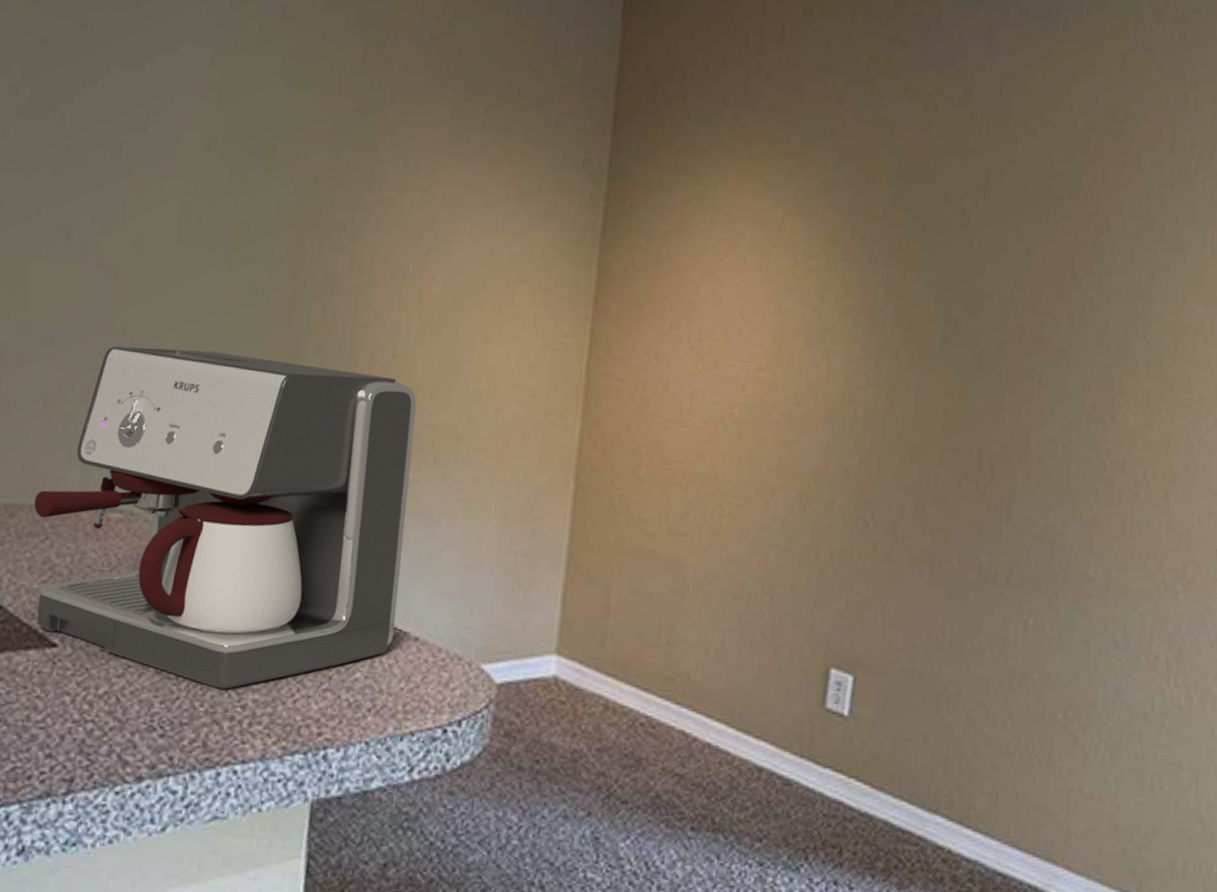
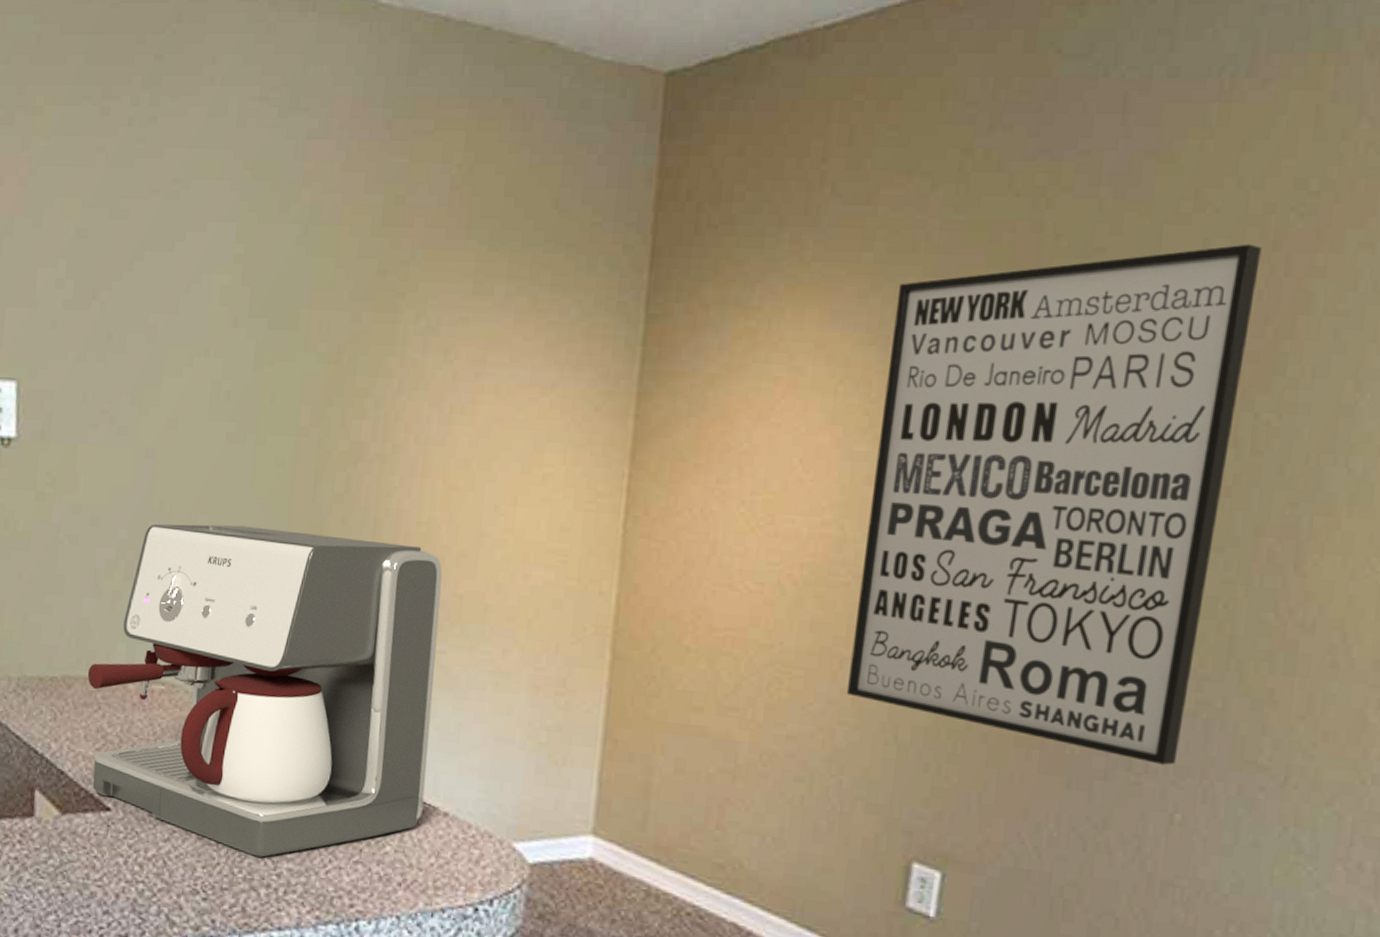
wall art: none [777,156,1086,579] -> present [846,244,1262,765]

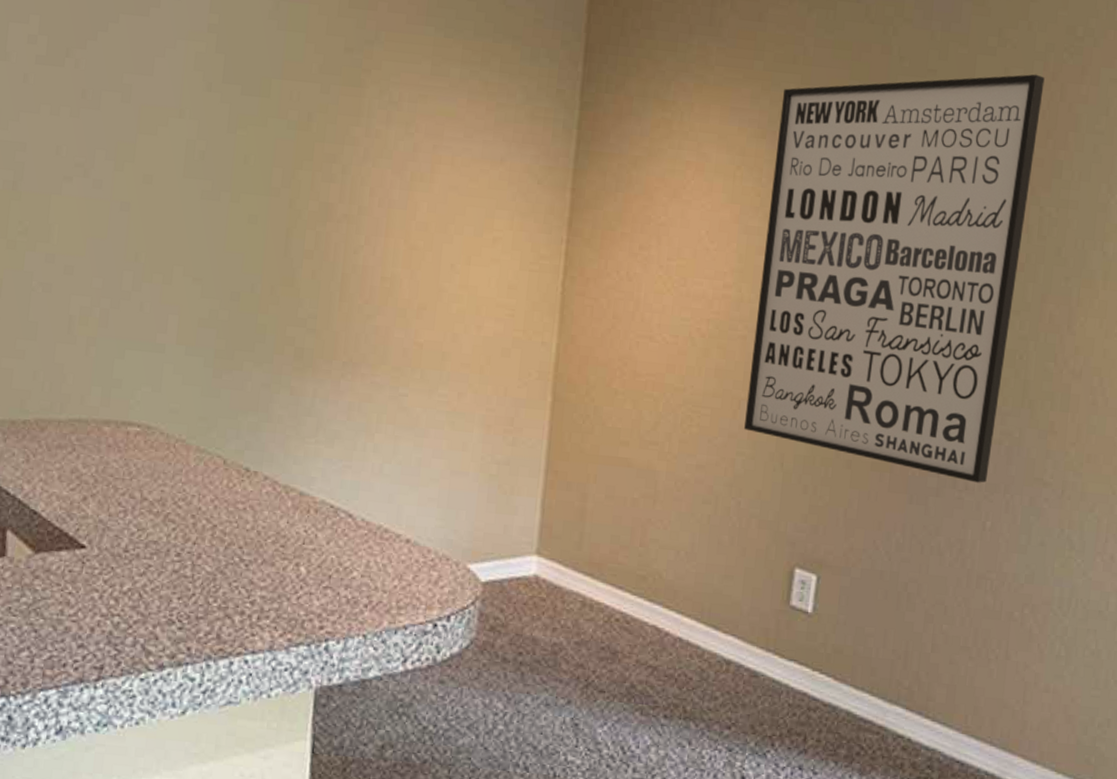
coffee maker: present [87,524,442,858] -> none [61,274,404,587]

